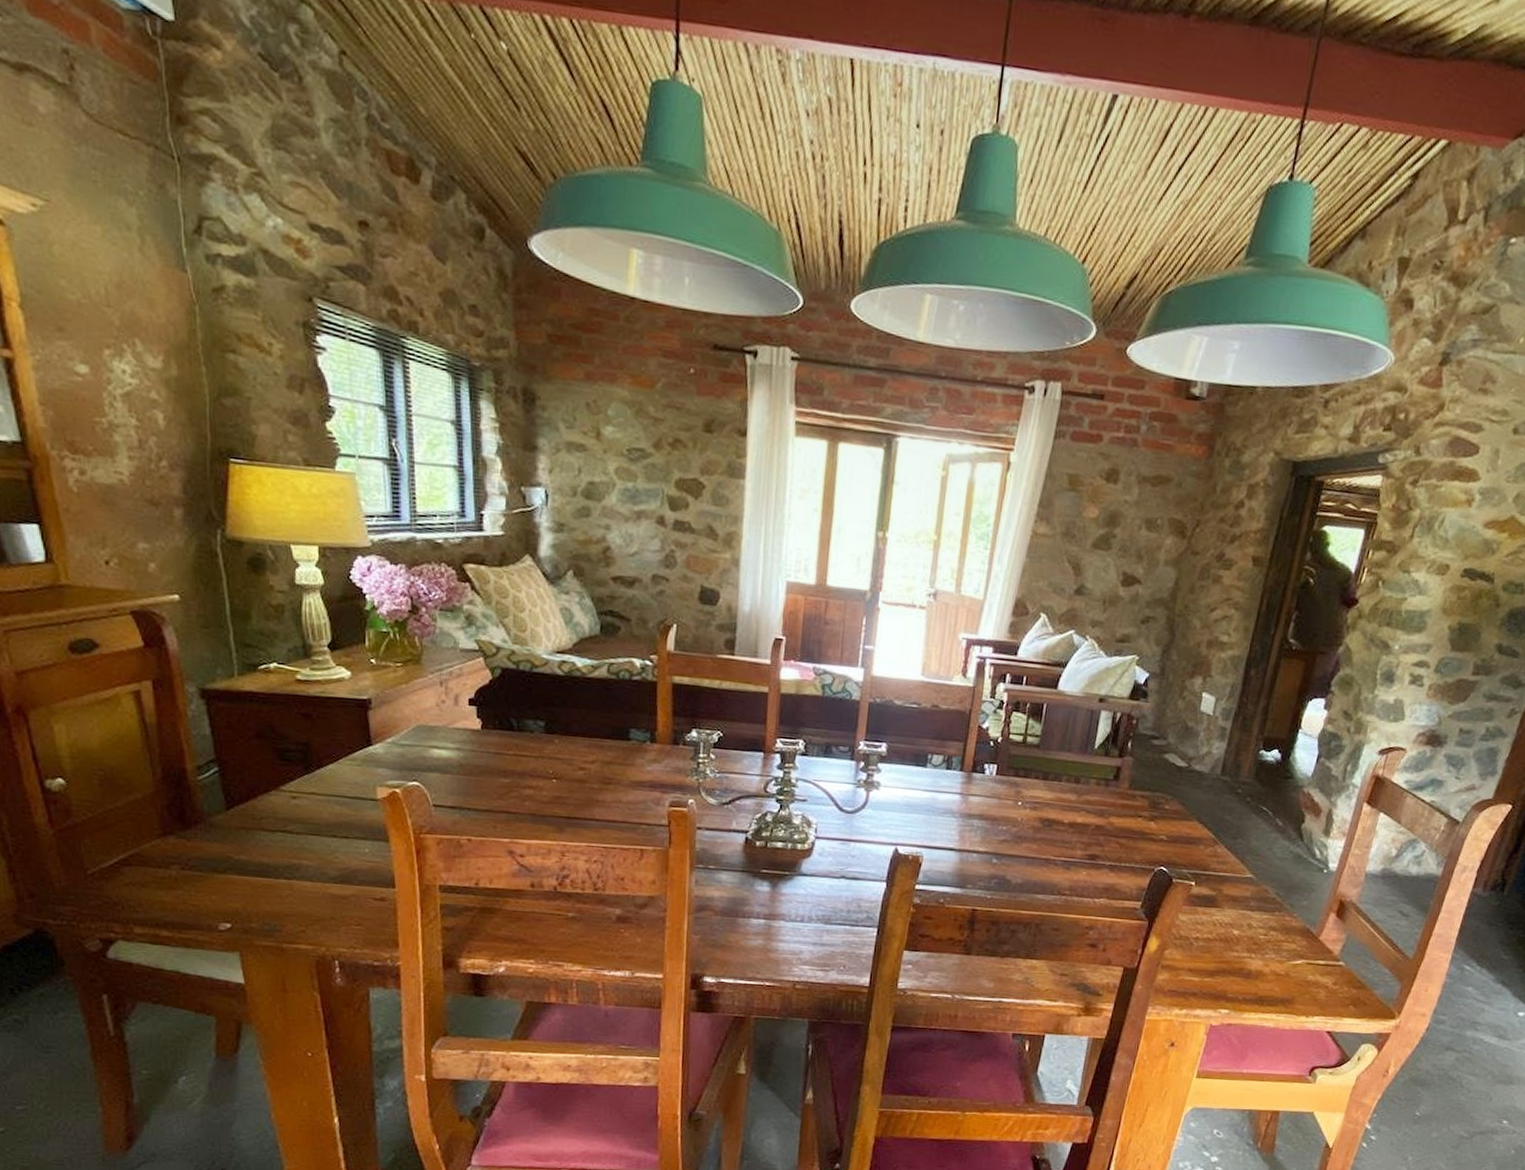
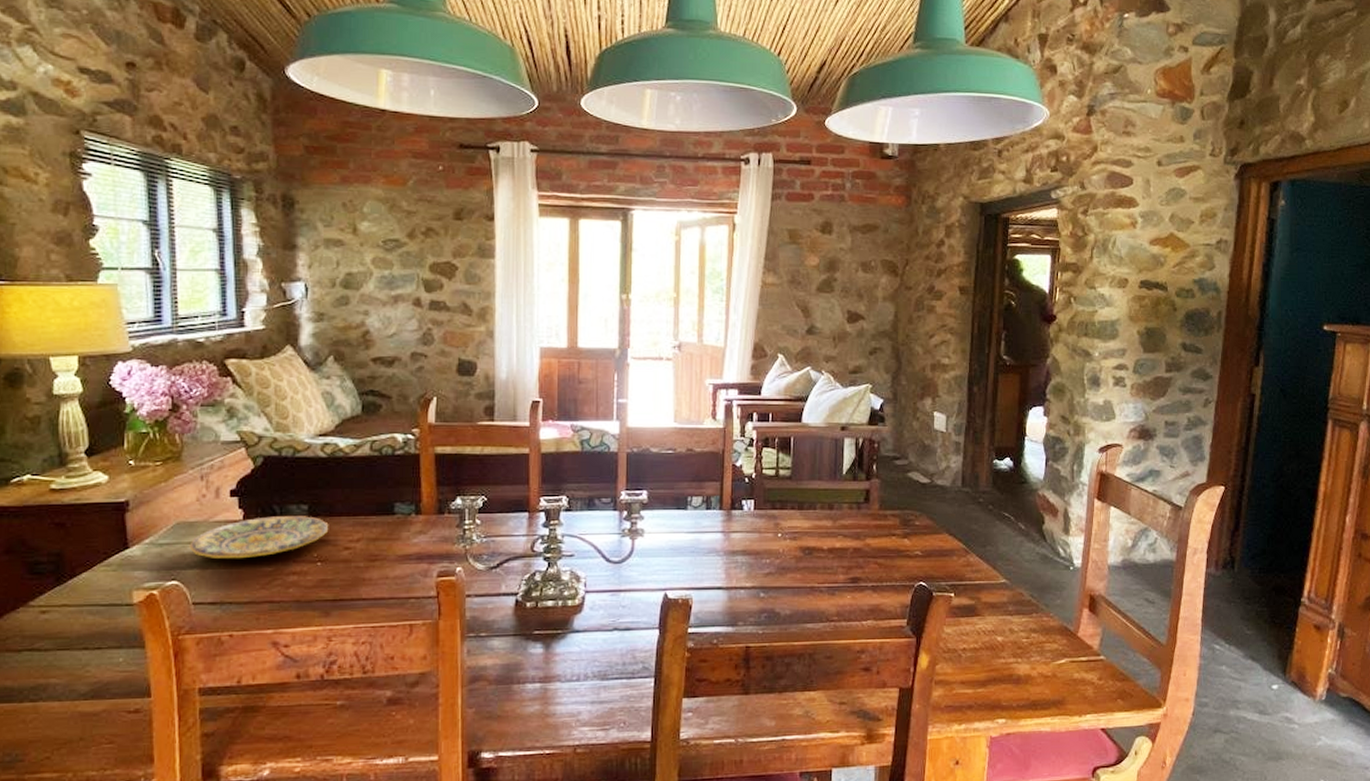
plate: none [429,728,565,768] -> present [189,516,329,559]

